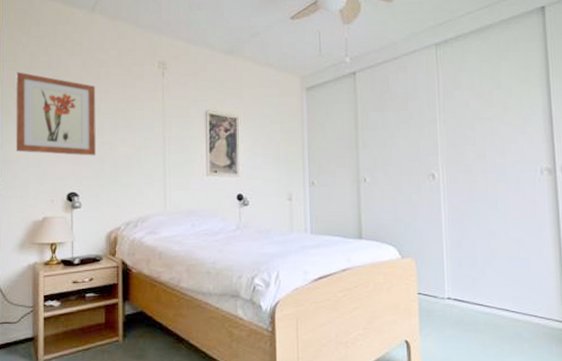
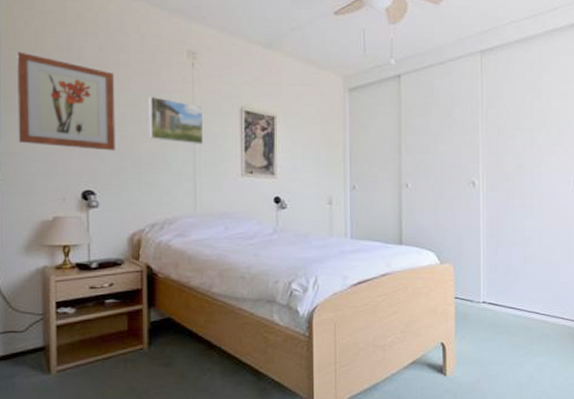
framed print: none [125,104,173,148] -> present [149,96,204,145]

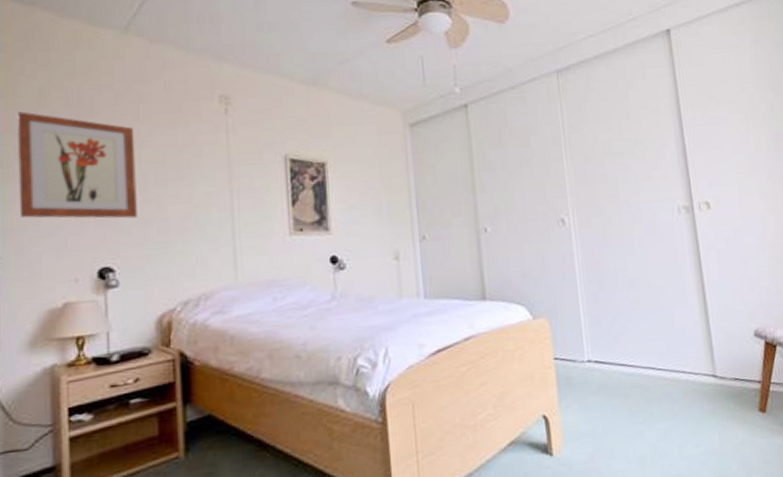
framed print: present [149,96,204,145] -> none [175,150,243,203]

